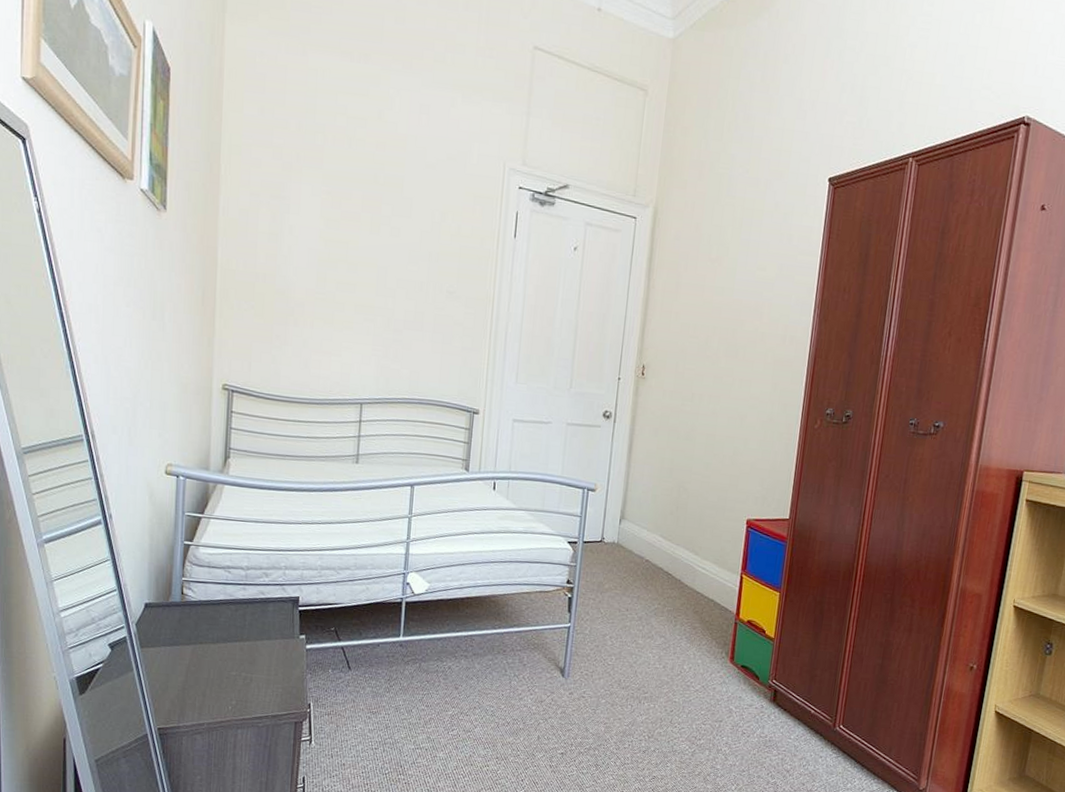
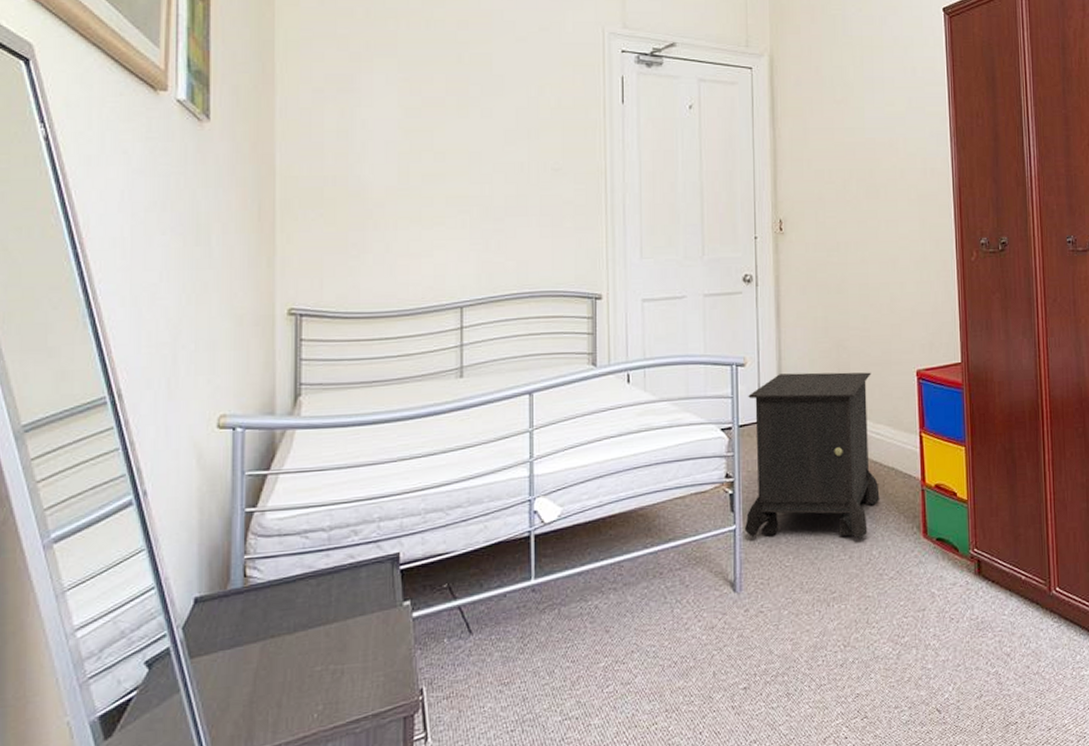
nightstand: none [577,503,706,655] -> present [744,372,880,540]

